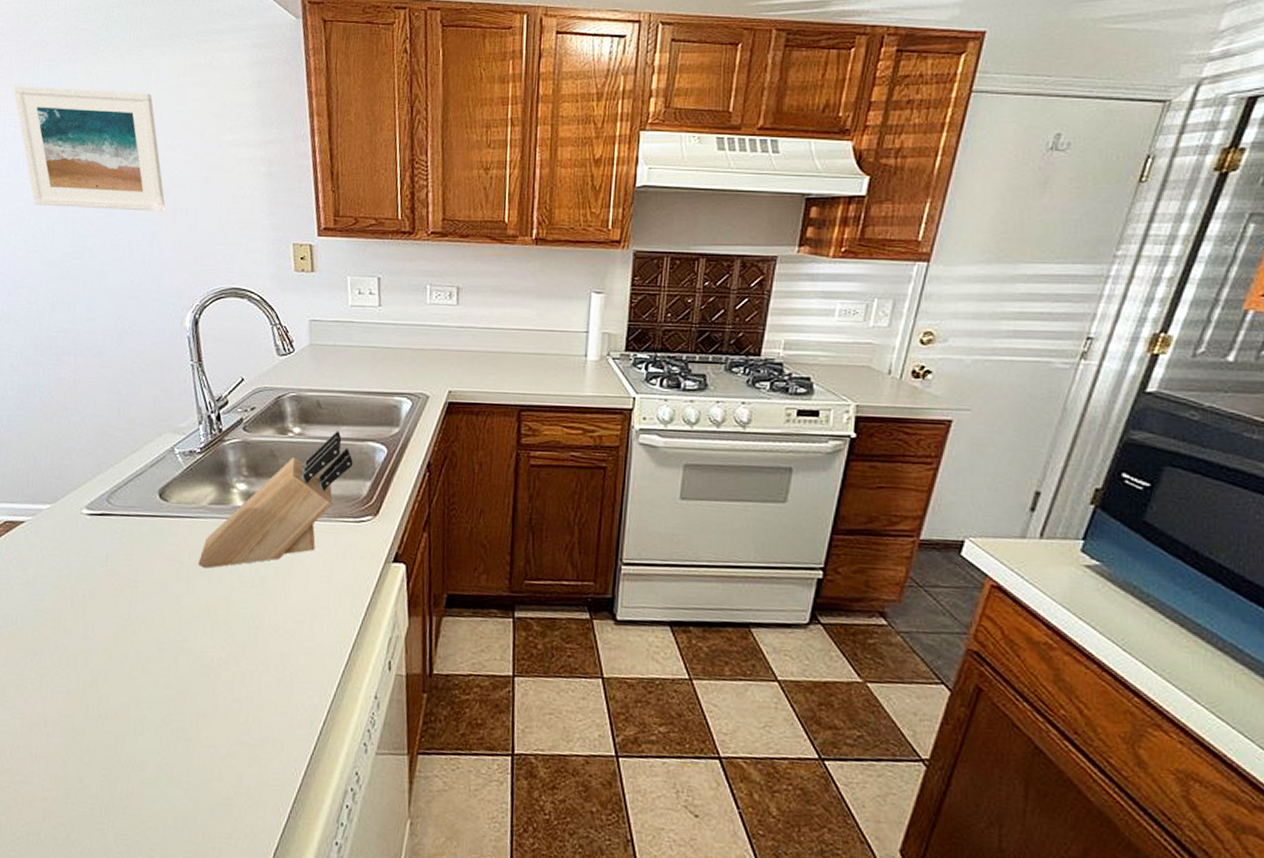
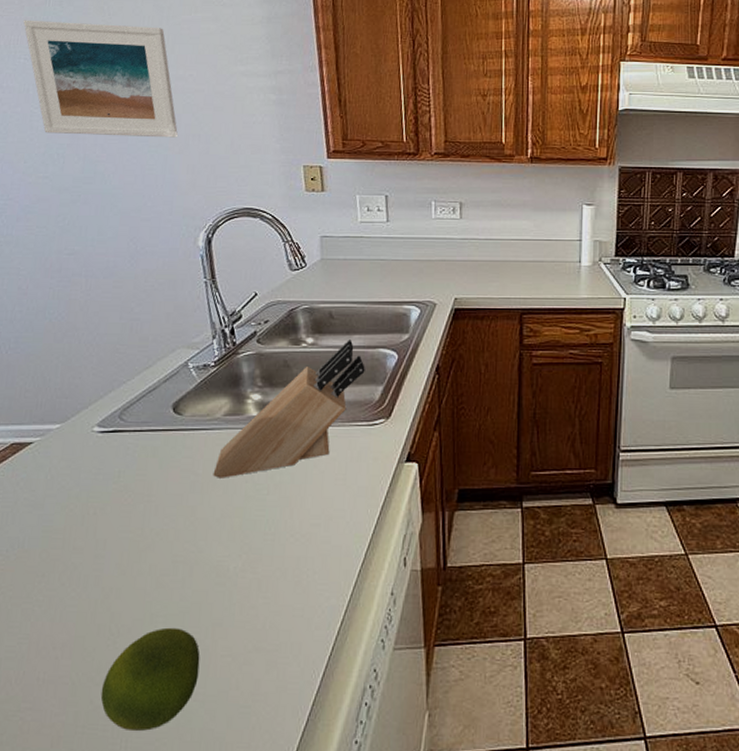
fruit: none [89,713,184,813] -> present [100,627,200,731]

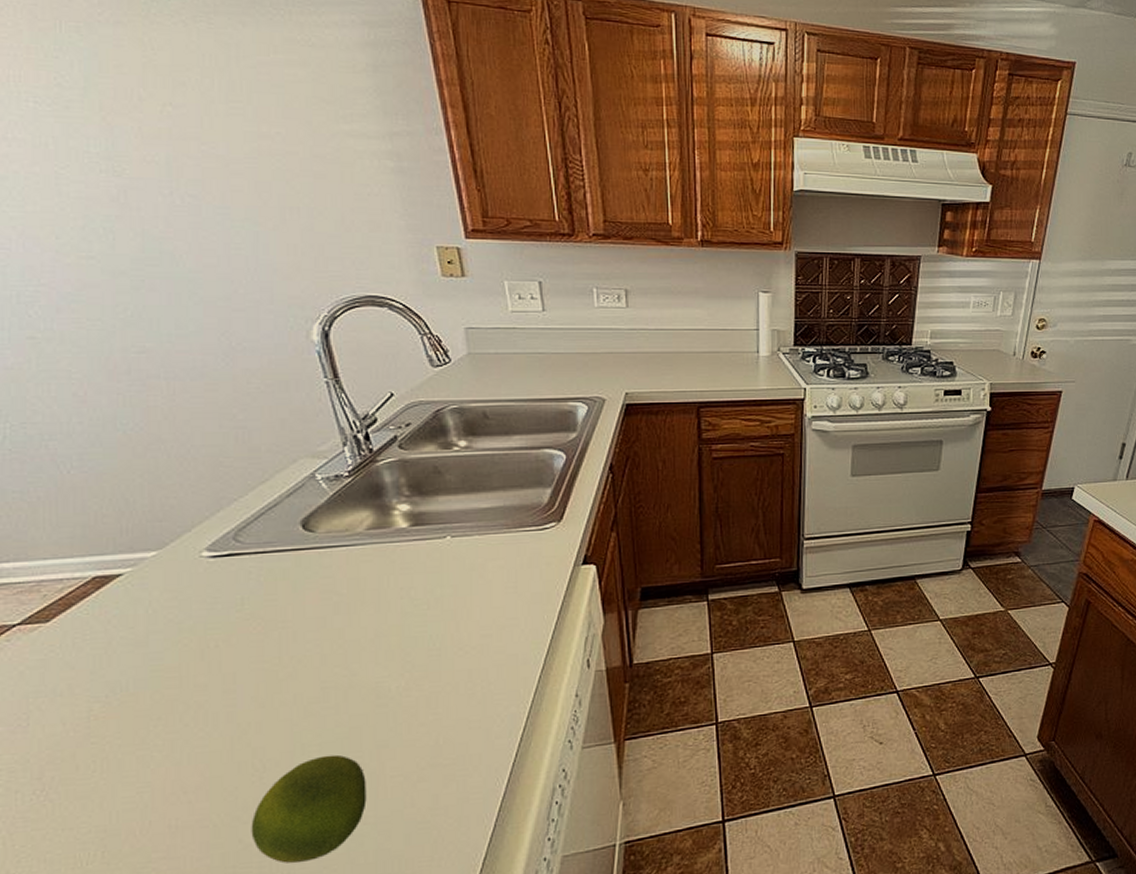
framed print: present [23,20,179,138] -> none [25,49,271,211]
knife block: present [213,340,365,478] -> none [360,441,530,597]

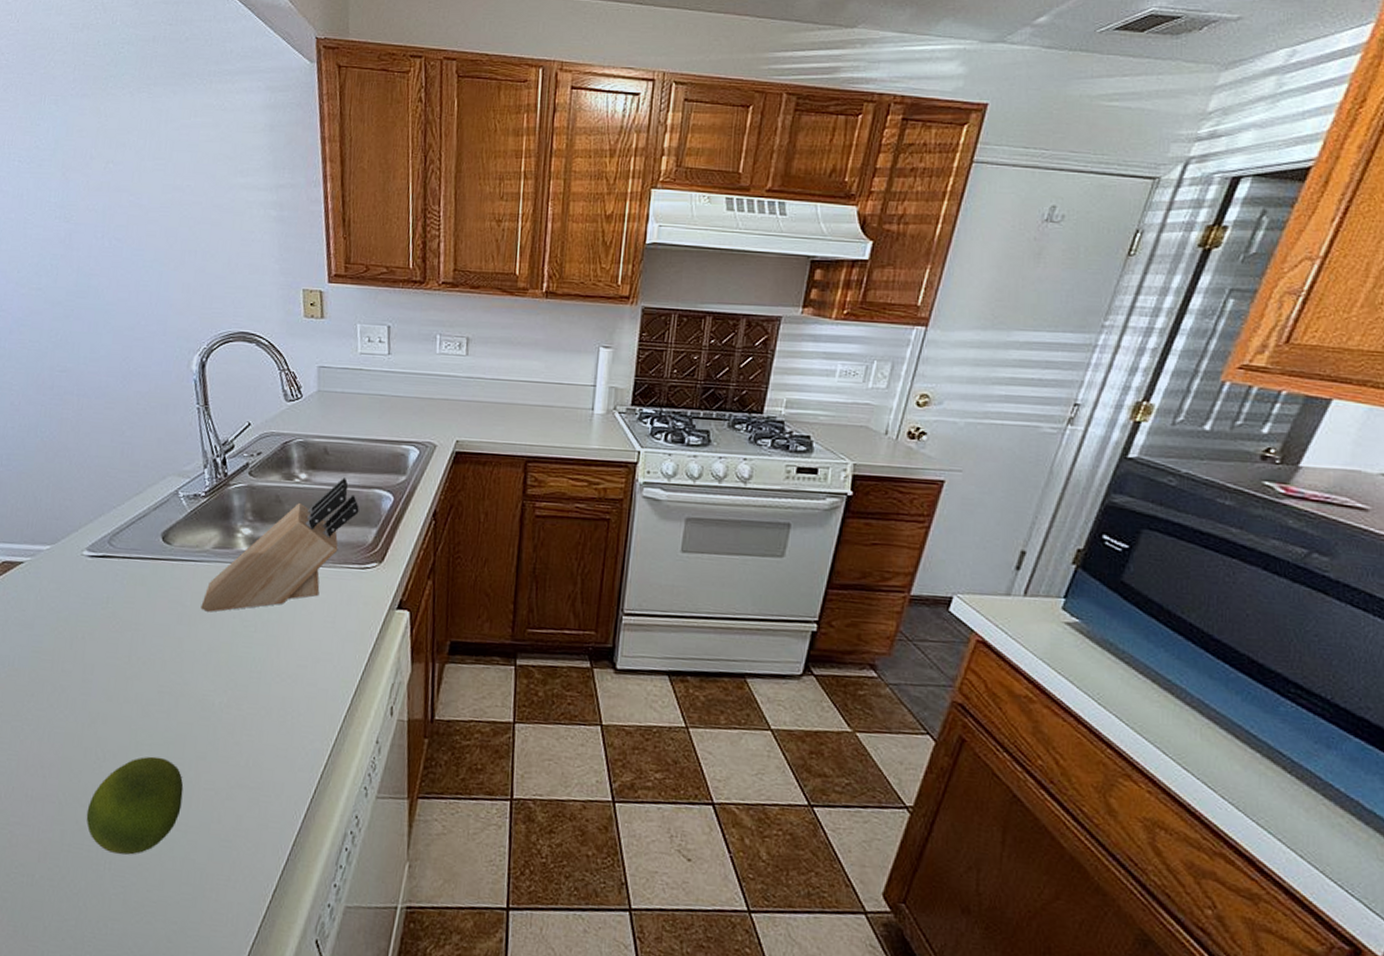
knife block: none [360,441,530,597] -> present [200,478,360,612]

